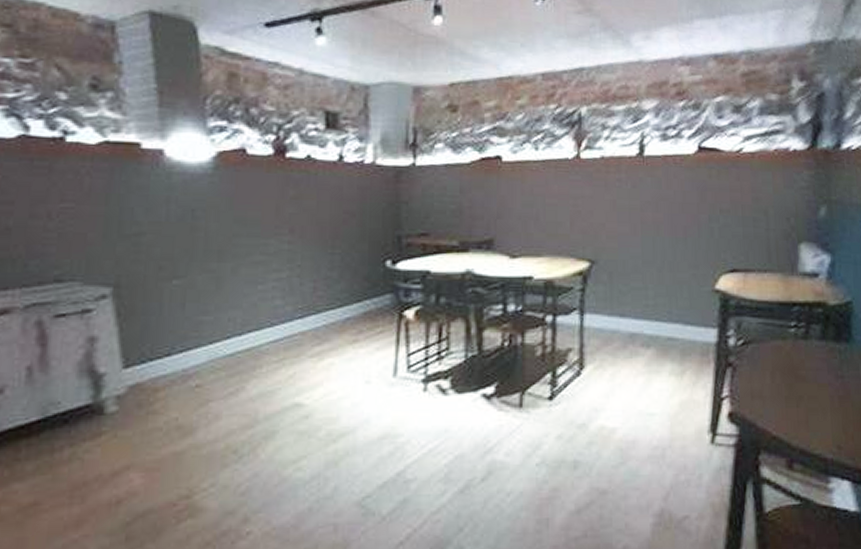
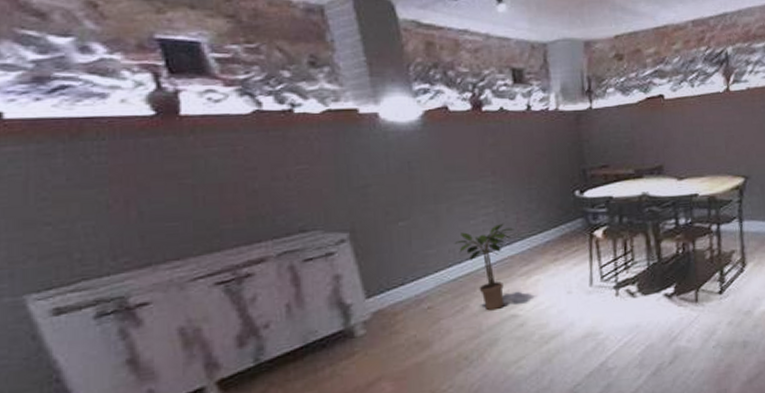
potted plant: none [235,291,309,396] -> present [454,222,514,311]

